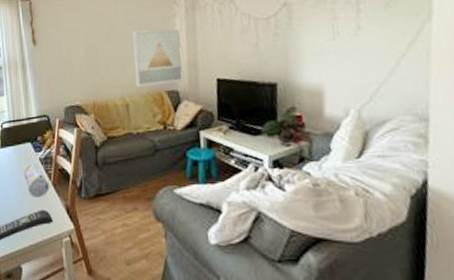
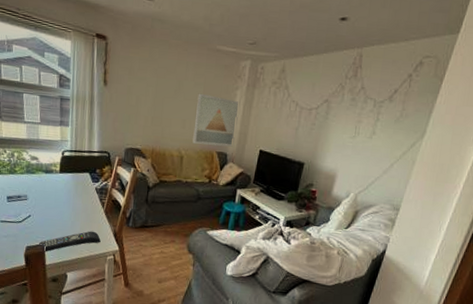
pencil case: present [23,163,50,197] -> none [78,191,102,221]

